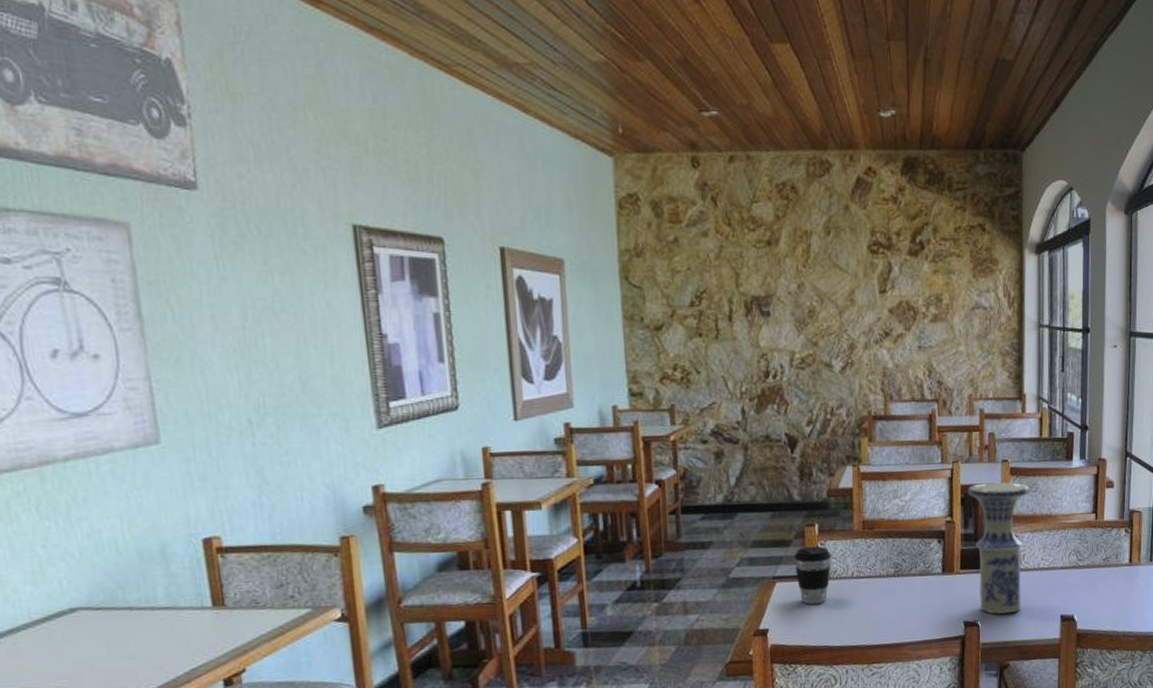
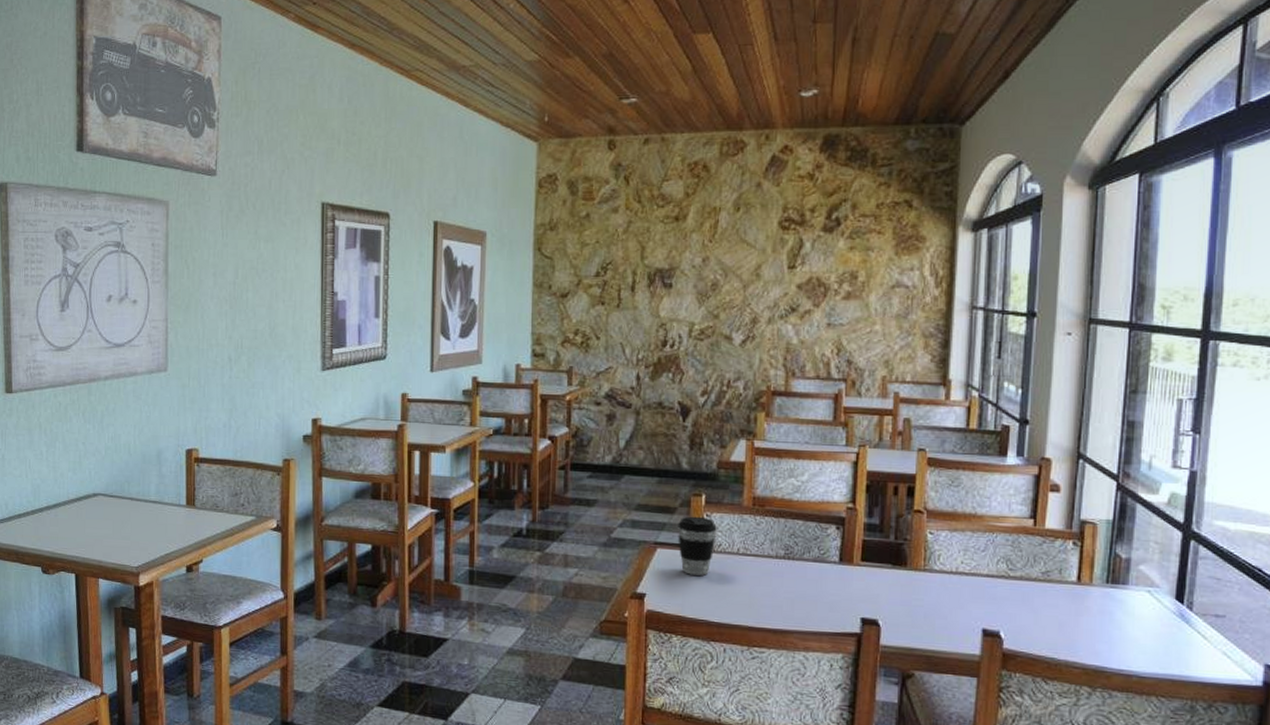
vase: present [968,482,1029,614] -> none [875,471,950,618]

